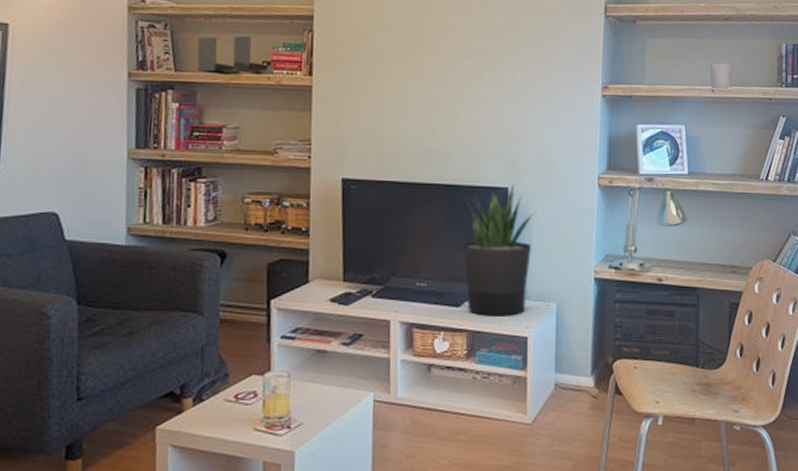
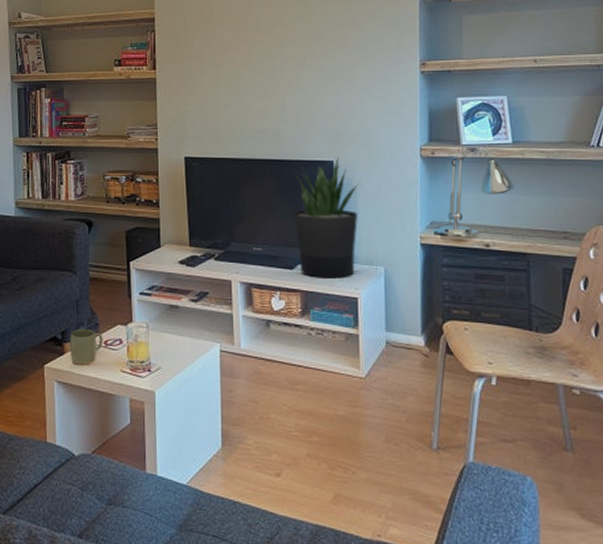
mug: none [189,380,234,425] -> present [69,328,103,365]
bookend: present [197,35,277,76] -> none [62,39,127,74]
candle holder: present [710,62,733,91] -> none [531,33,556,60]

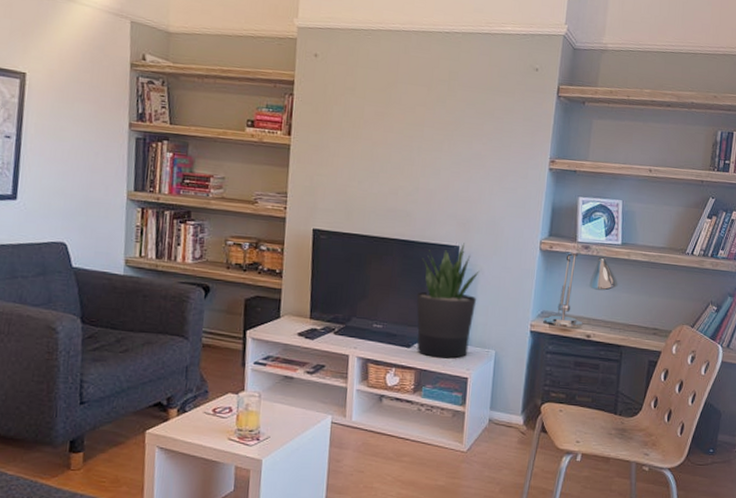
mug: present [69,328,103,365] -> none [174,395,212,432]

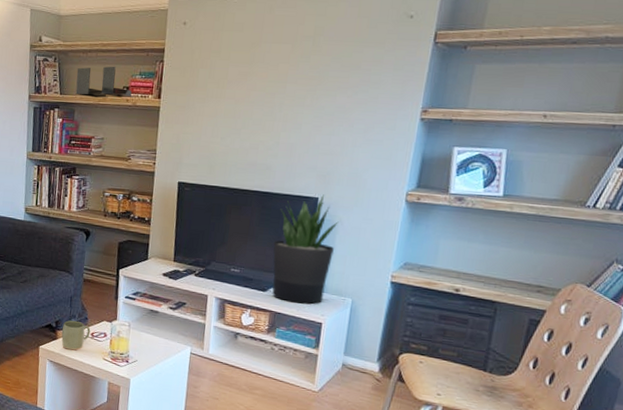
mug: none [174,395,212,432] -> present [61,320,91,351]
bookend: none [189,94,260,133] -> present [75,66,134,99]
desk lamp: present [542,249,619,328] -> none [404,201,498,281]

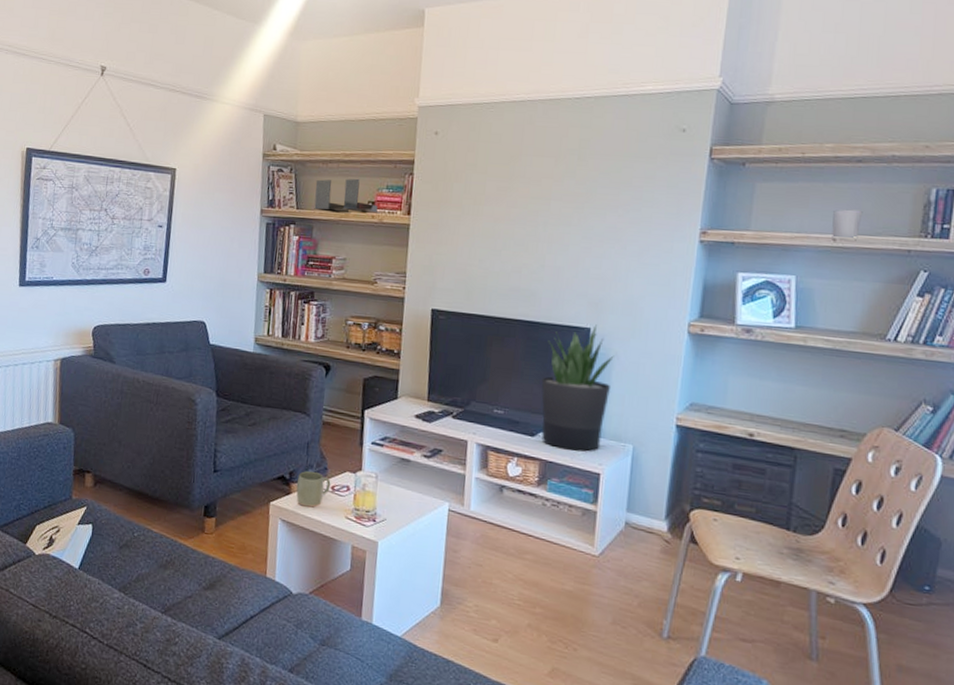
candle holder: none [542,88,574,117] -> present [831,209,863,241]

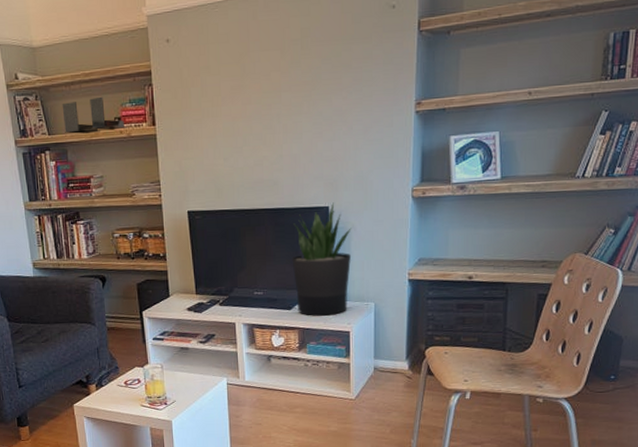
mug: present [296,470,331,508] -> none [93,371,124,403]
candle holder: present [831,209,863,241] -> none [528,62,553,93]

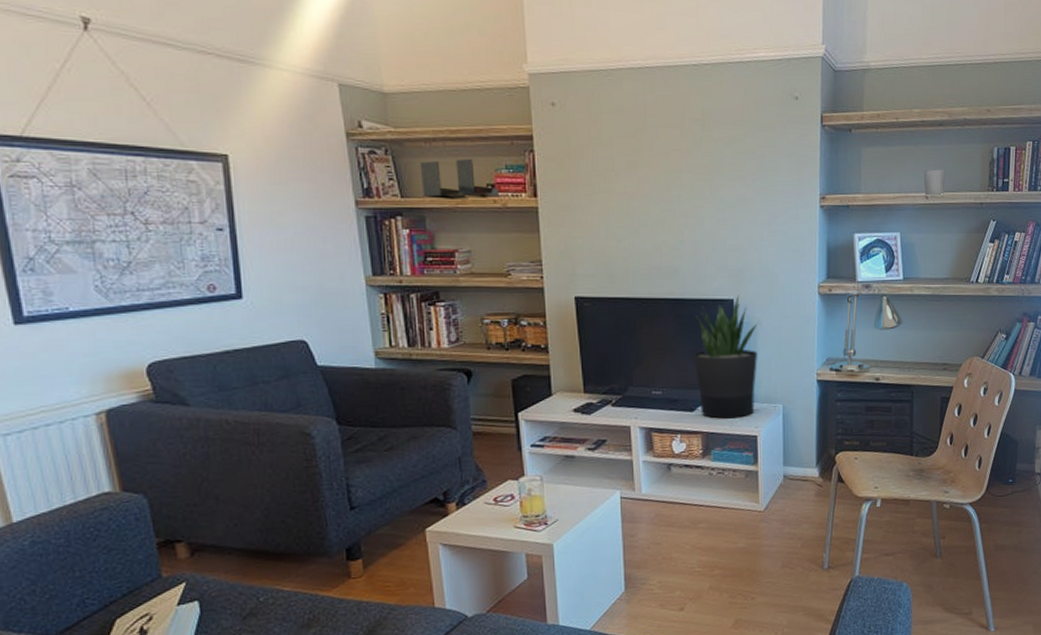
desk lamp: none [420,192,501,272] -> present [828,290,904,372]
candle holder: none [528,62,553,93] -> present [924,169,946,197]

